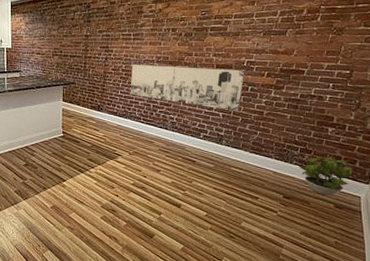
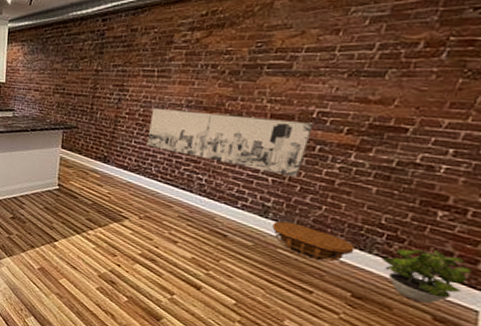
basket: none [226,146,281,174] -> present [272,221,355,262]

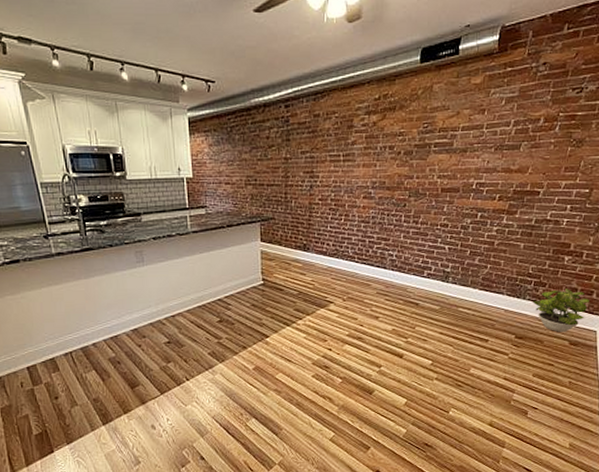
wall art: present [146,108,314,177] -> none [341,191,474,243]
basket: present [272,221,355,262] -> none [453,283,514,313]

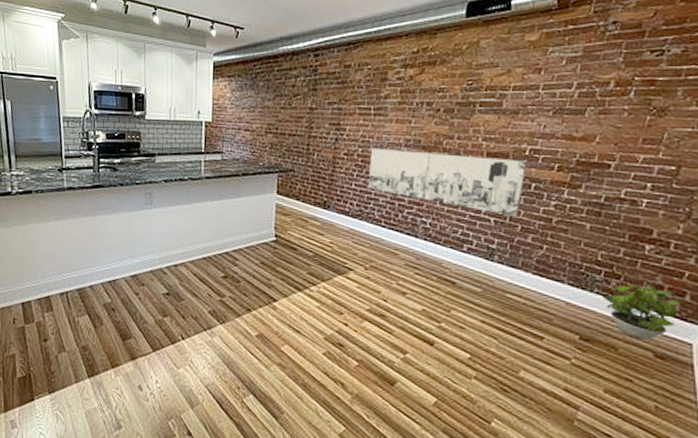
wall art: none [341,191,474,243] -> present [367,147,527,217]

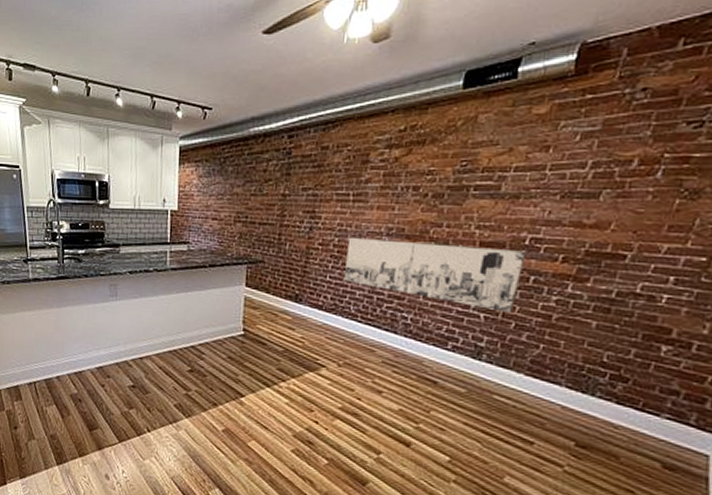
potted plant: present [602,283,681,340] -> none [604,388,699,450]

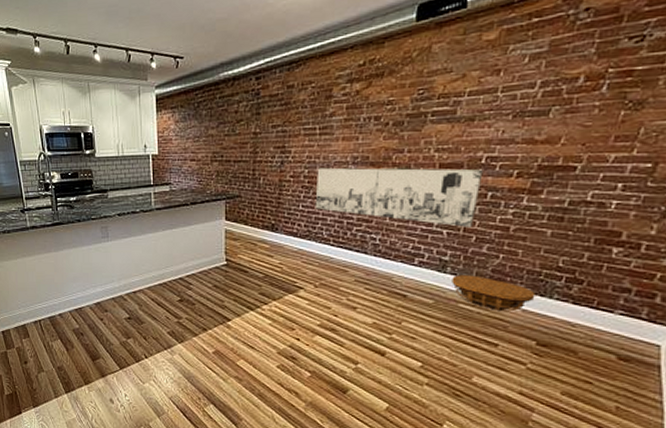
basket: none [487,363,577,408] -> present [452,275,535,312]

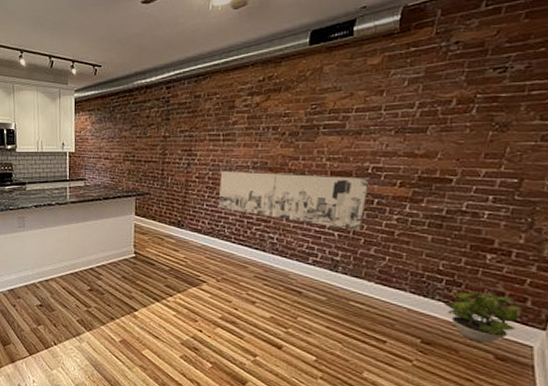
basket: present [452,275,535,312] -> none [343,274,419,311]
potted plant: none [562,287,650,343] -> present [443,290,522,343]

